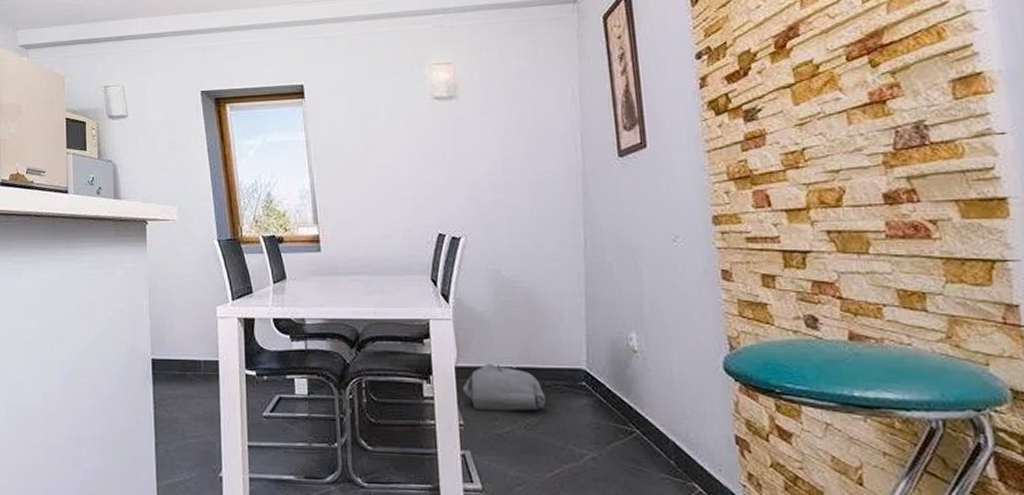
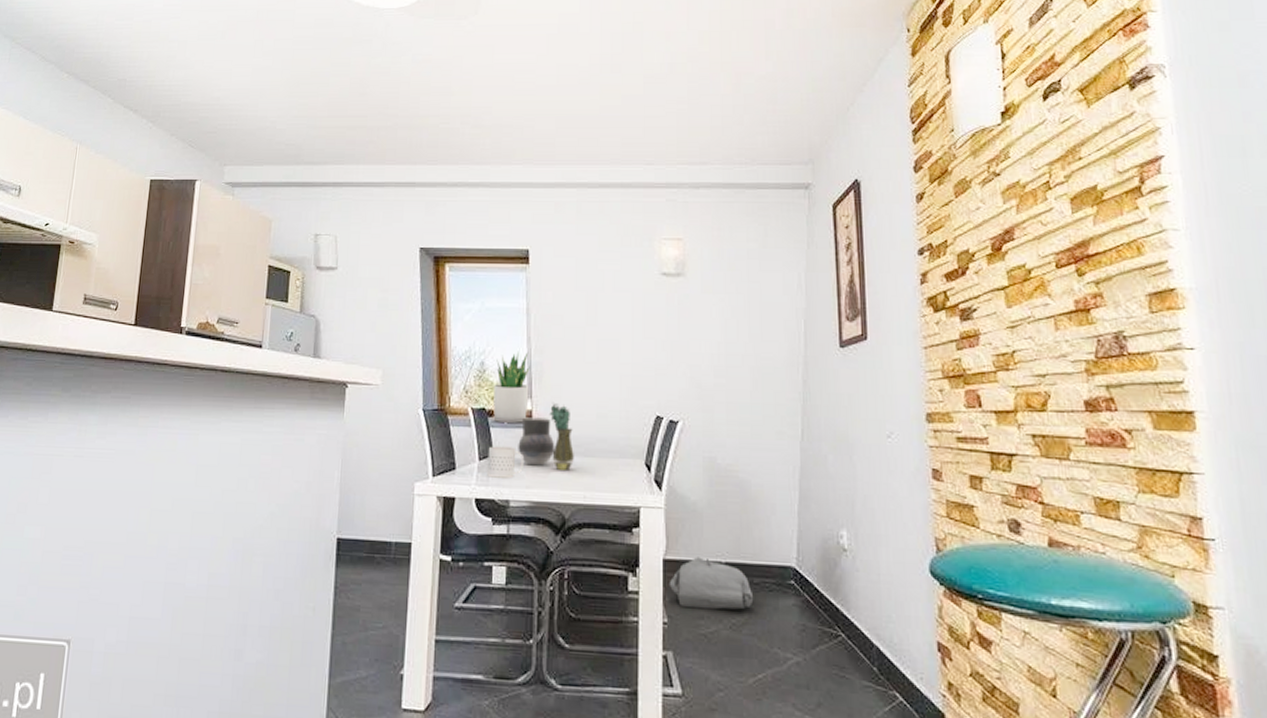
planter: none [281,180,315,248] -> present [493,351,530,423]
mug: none [281,269,315,299] -> present [487,446,523,478]
ceramic jug: none [308,241,344,286] -> present [518,417,555,466]
vase: none [335,227,363,289] -> present [549,403,574,470]

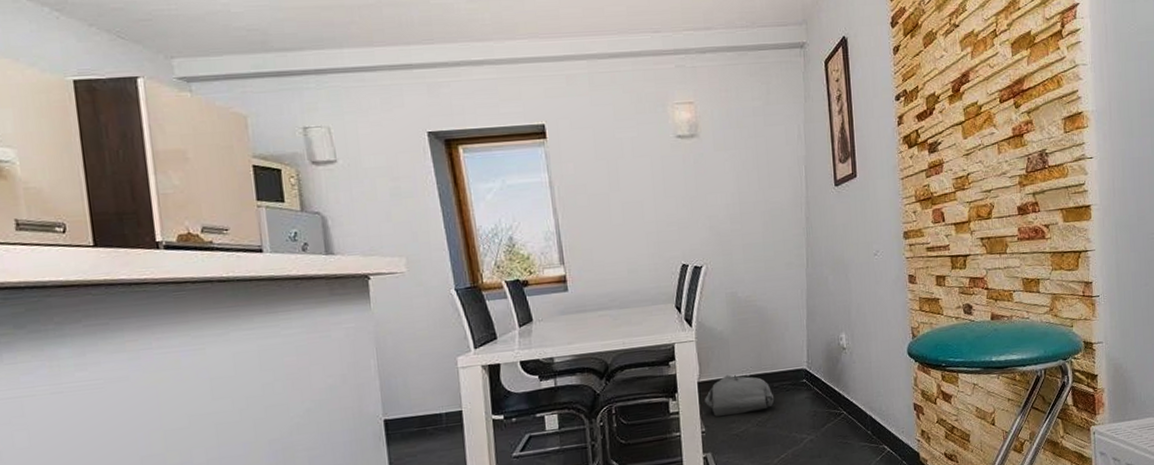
mug: present [487,446,523,478] -> none [527,310,563,341]
planter: present [493,351,530,423] -> none [524,221,562,291]
ceramic jug: present [518,417,555,466] -> none [555,280,592,324]
vase: present [549,403,574,470] -> none [582,266,611,324]

